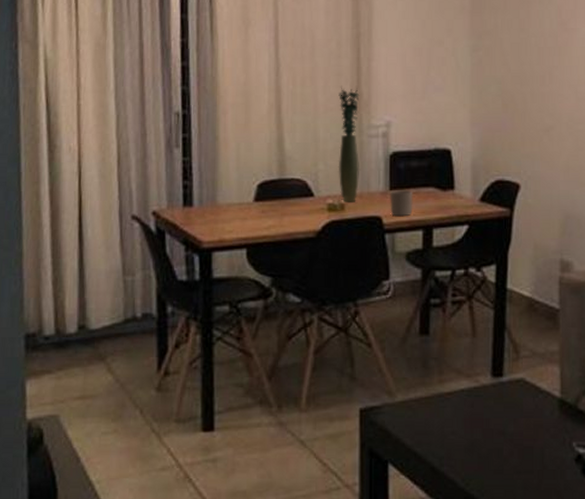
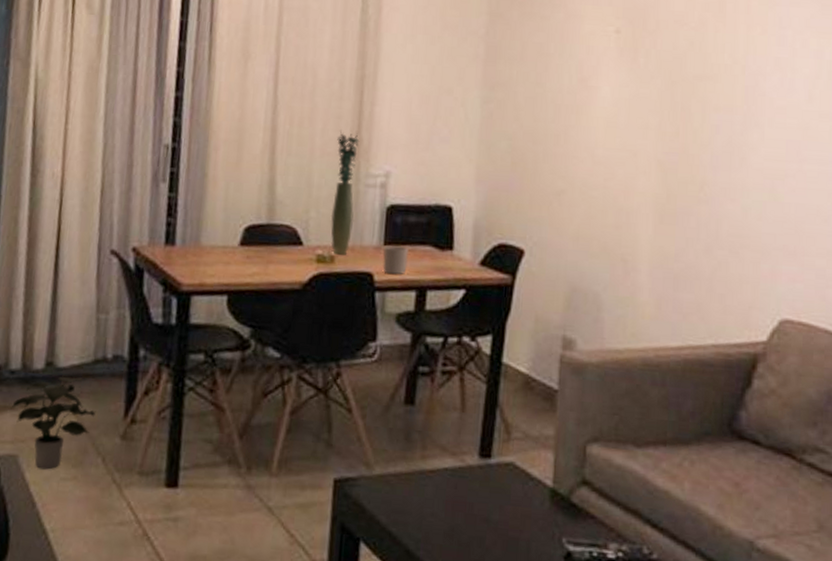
potted plant: none [48,338,130,426] -> present [11,377,96,470]

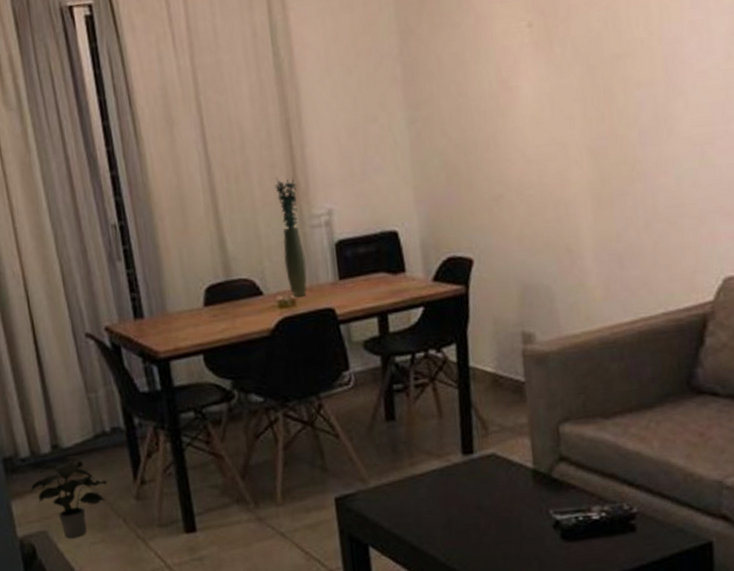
mug: present [382,245,409,274] -> none [340,278,365,306]

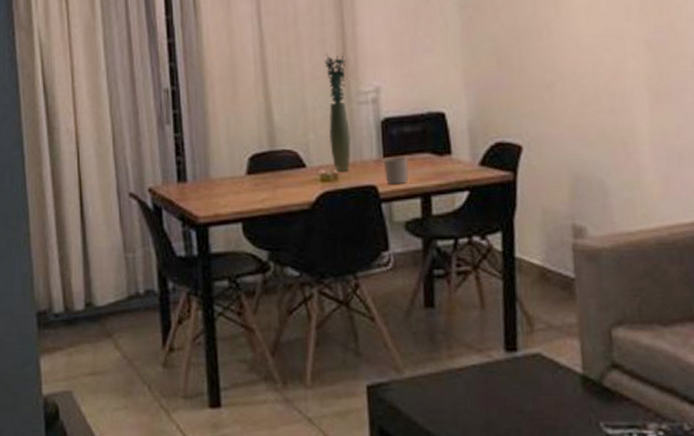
potted plant: present [30,454,108,539] -> none [60,315,136,402]
mug: none [340,278,365,306] -> present [384,157,409,184]

